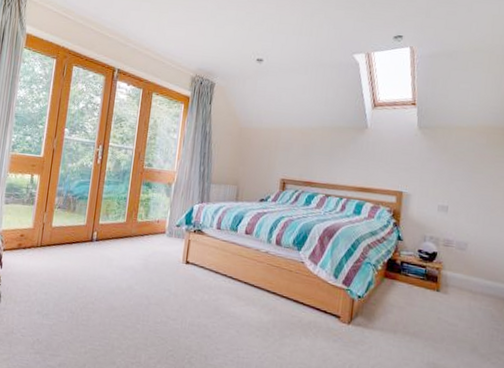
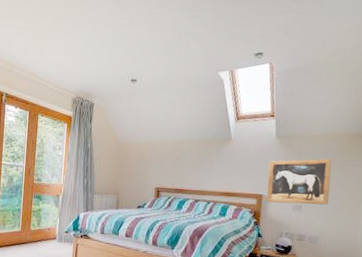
wall art: none [407,153,482,207] -> present [266,158,332,205]

